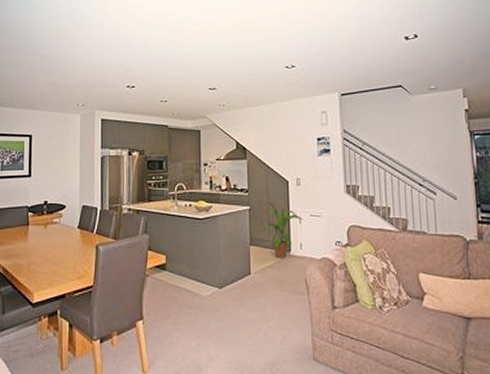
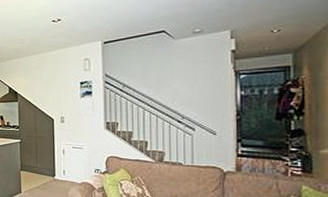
house plant: present [263,202,304,259] -> none [32,136,67,182]

